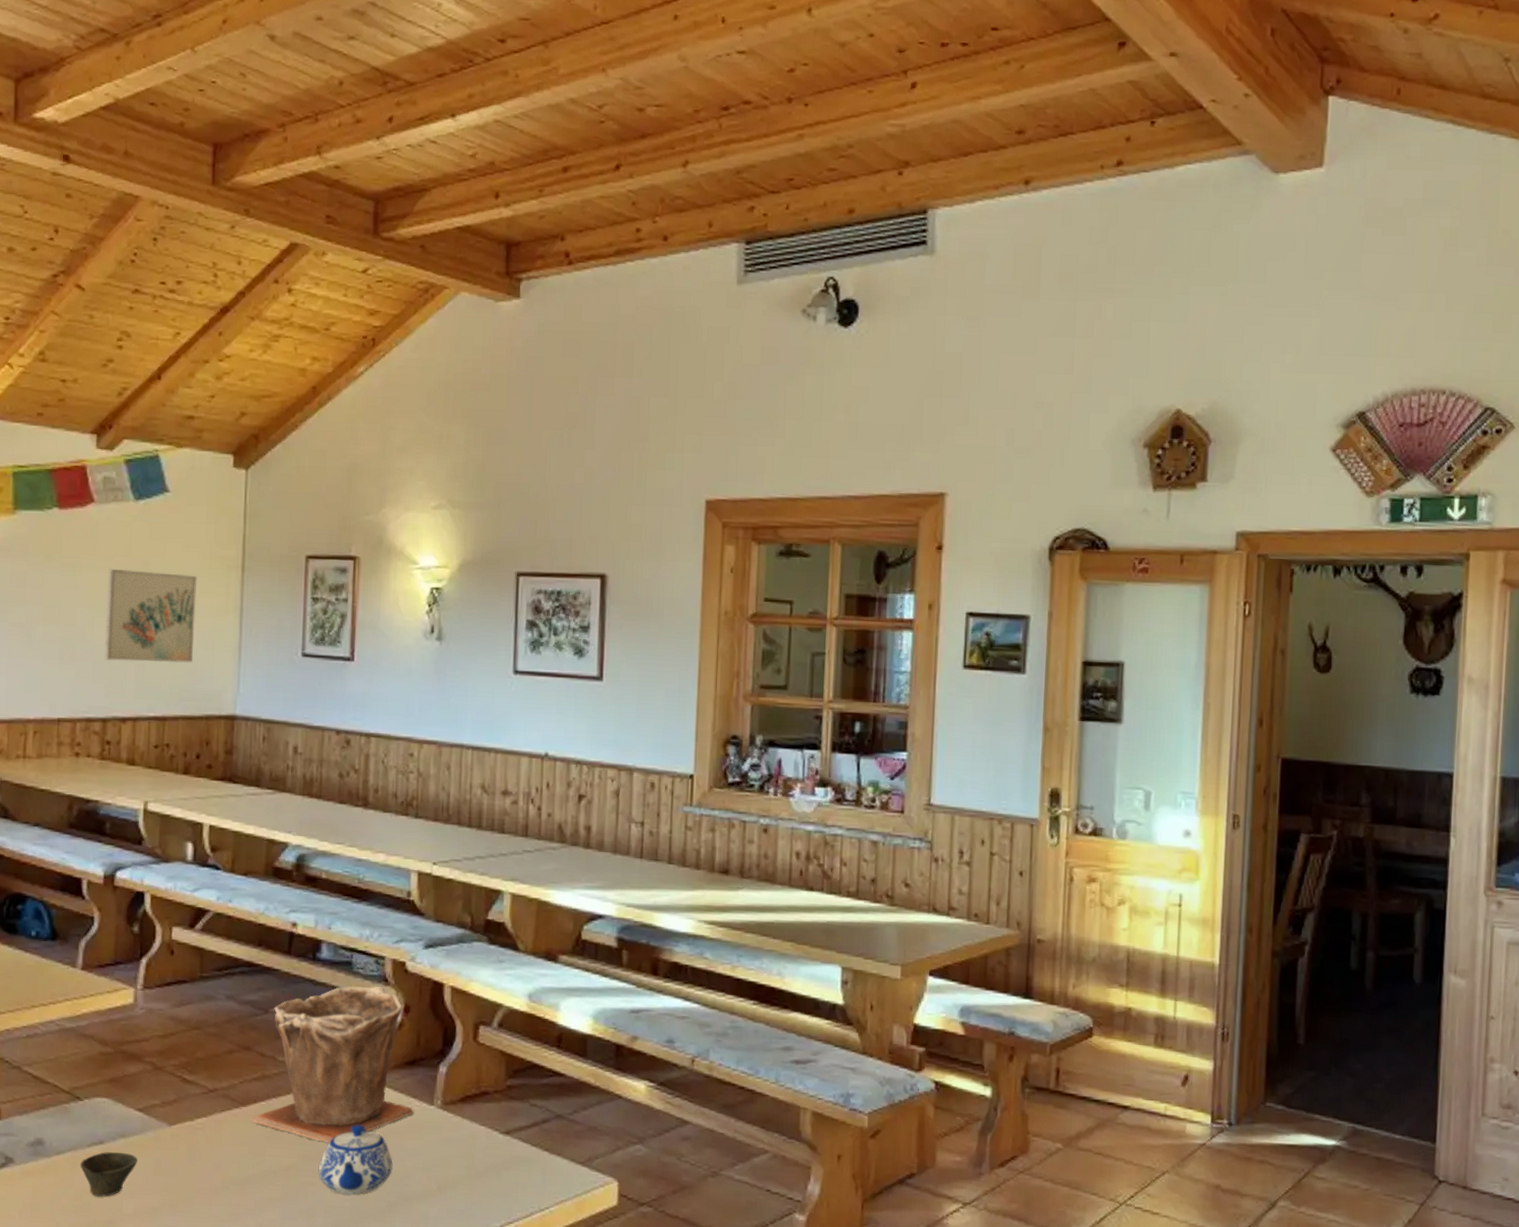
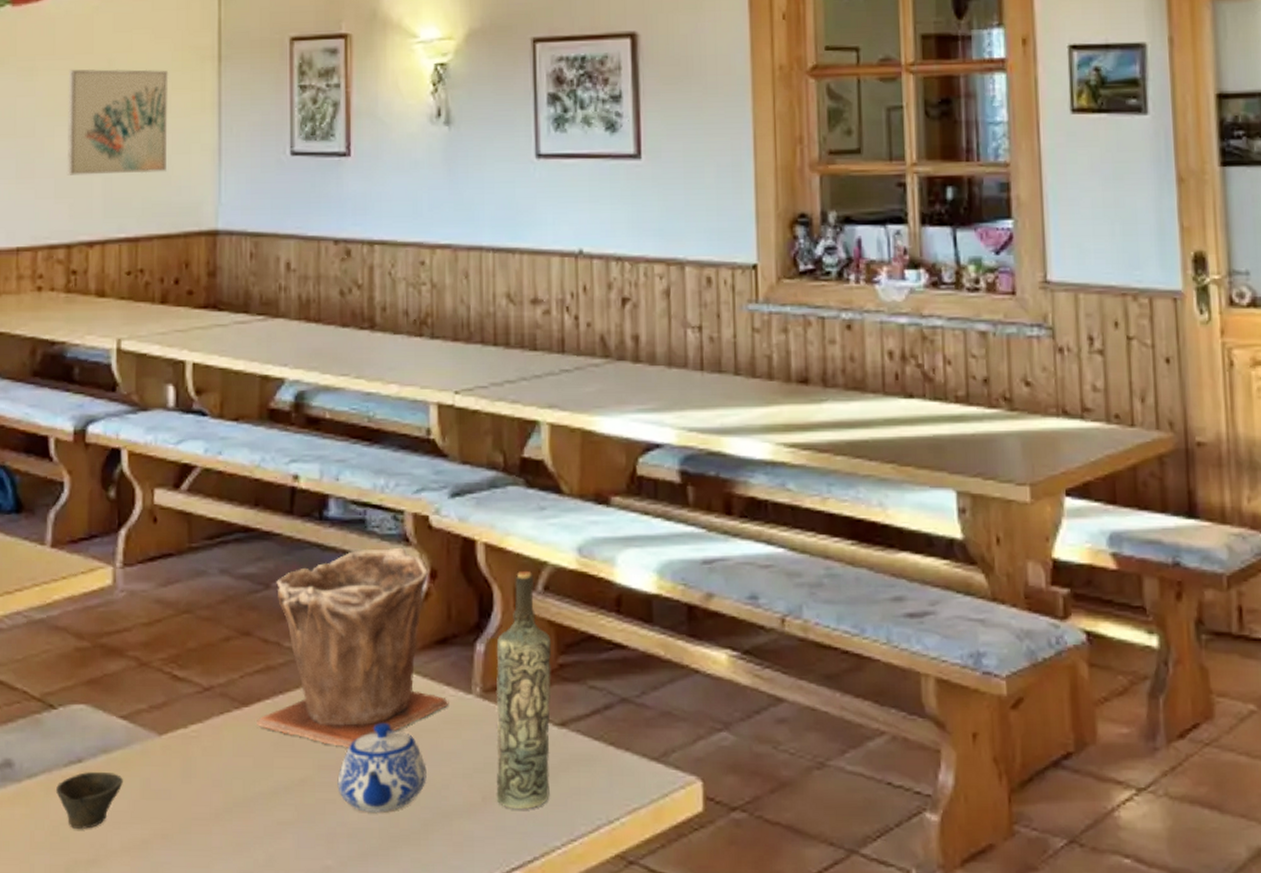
bottle: none [449,1010,502,1197] -> present [496,571,552,809]

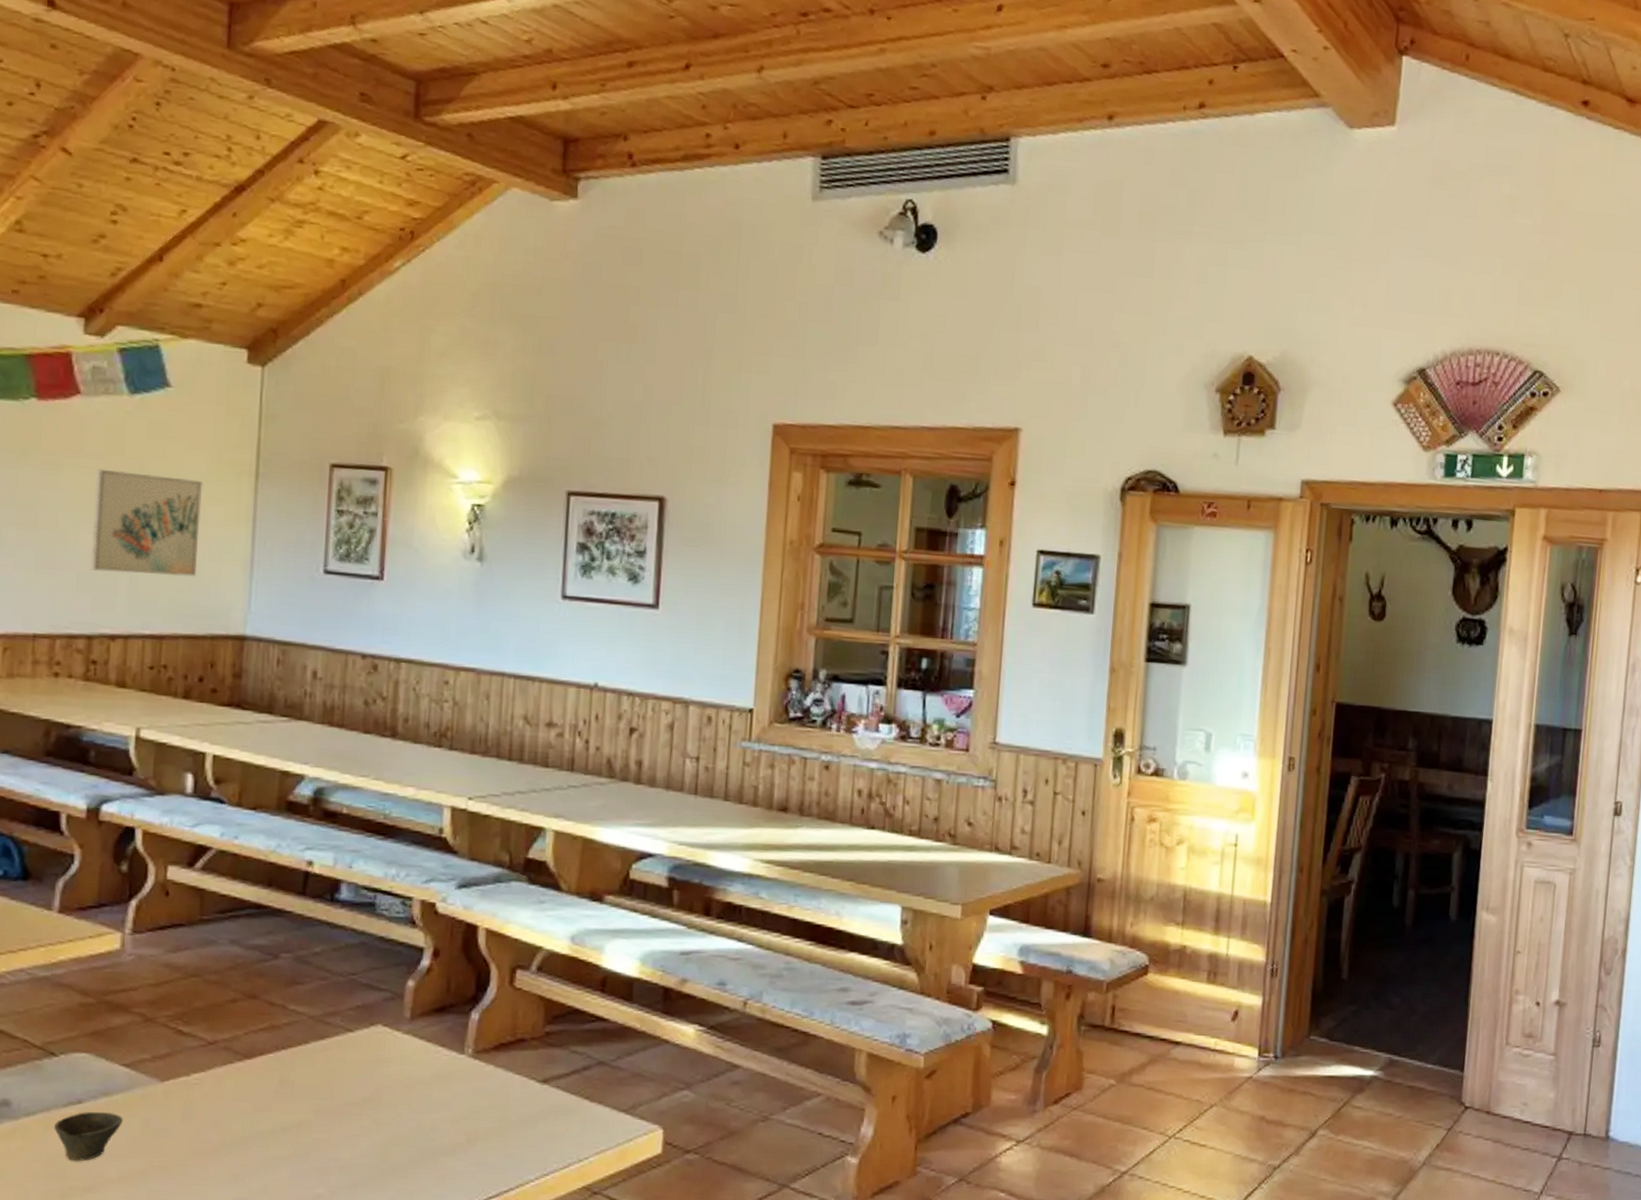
plant pot: present [255,547,449,748] -> none [257,928,443,1097]
teapot: present [337,722,427,814] -> none [332,1076,417,1151]
bottle: present [496,571,552,809] -> none [479,954,540,1149]

